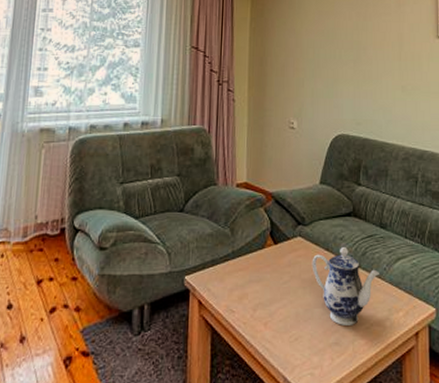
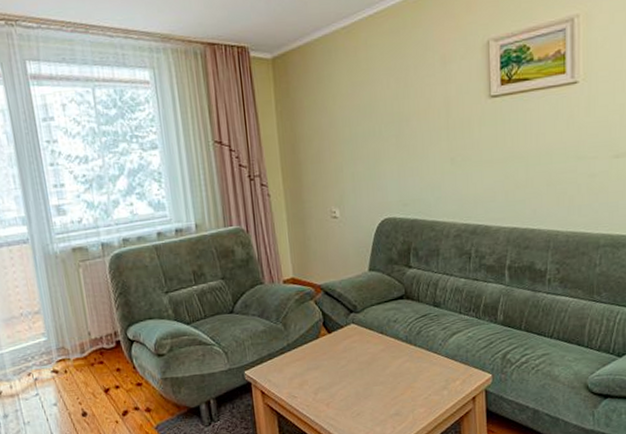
teapot: present [312,246,379,325] -> none [367,328,435,399]

